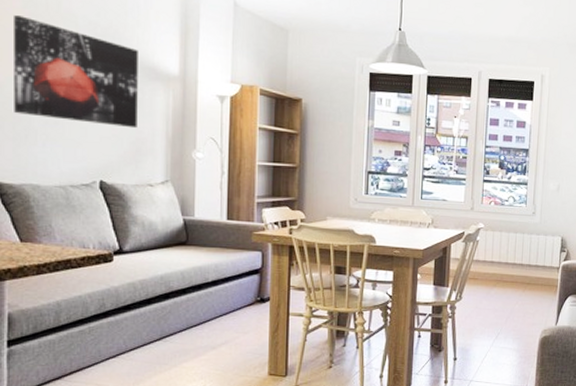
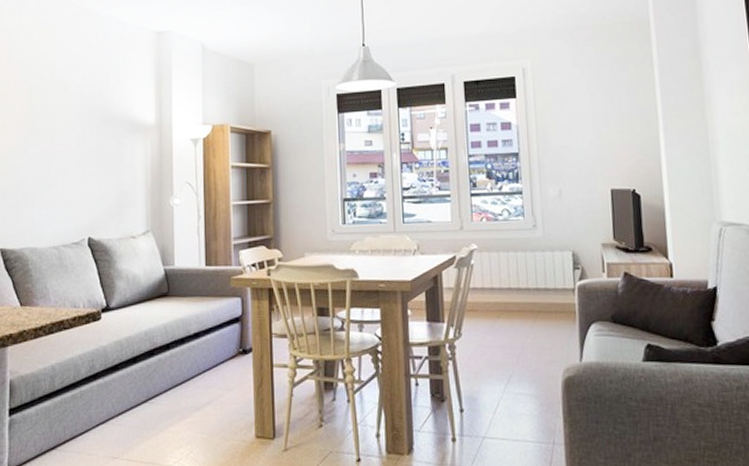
wall art: present [12,15,138,129] -> none [15,90,120,182]

